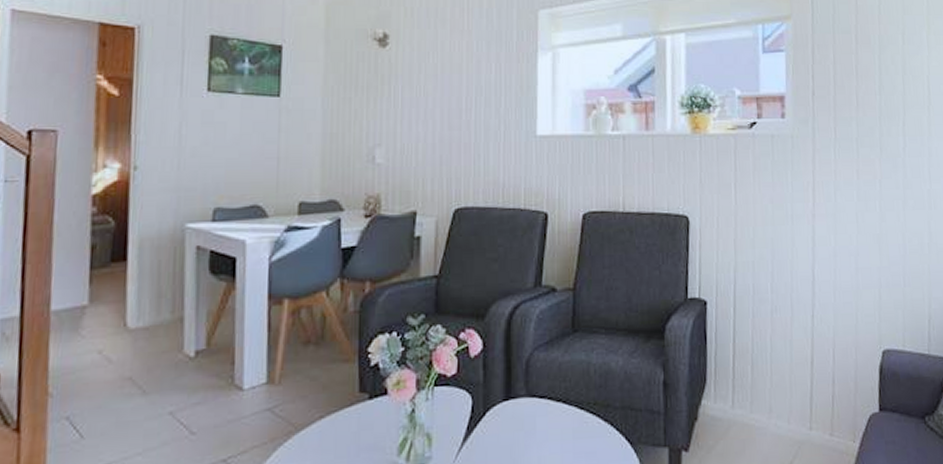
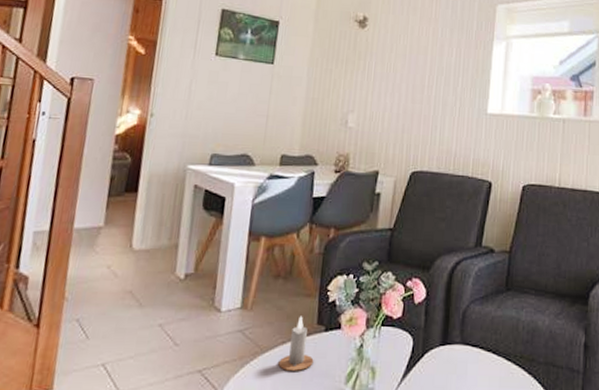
candle: none [318,385,359,449] -> present [278,316,314,371]

